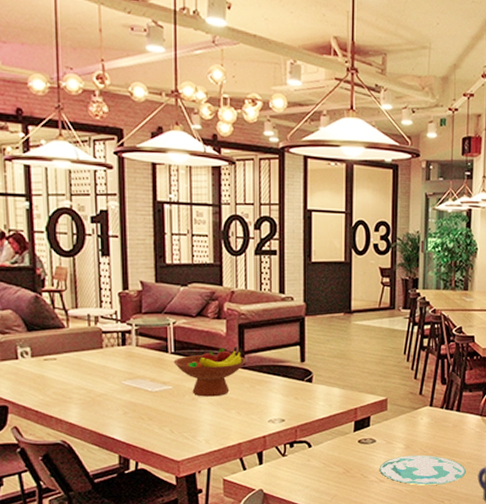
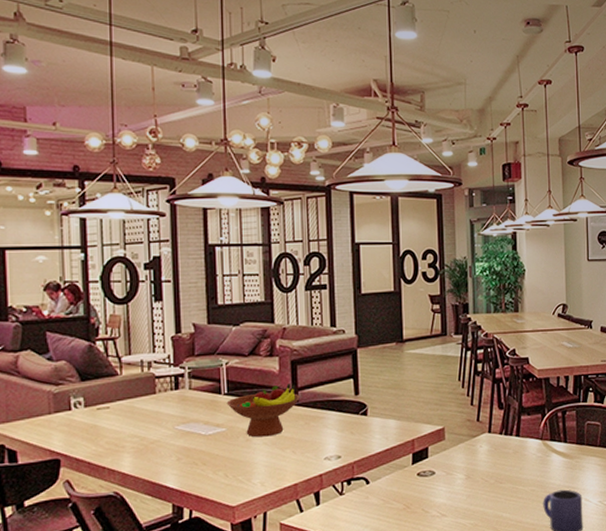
plate: present [379,455,466,485] -> none [440,484,530,518]

